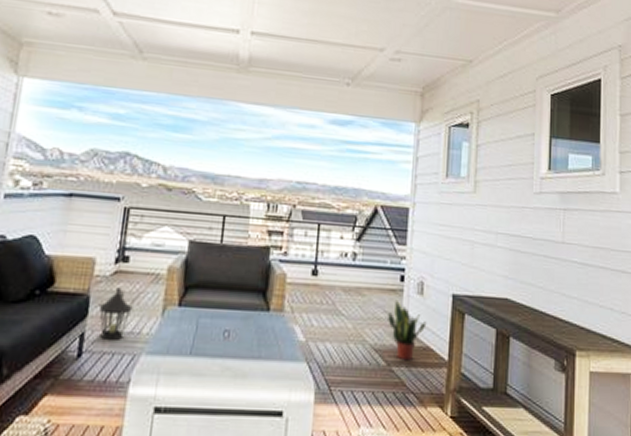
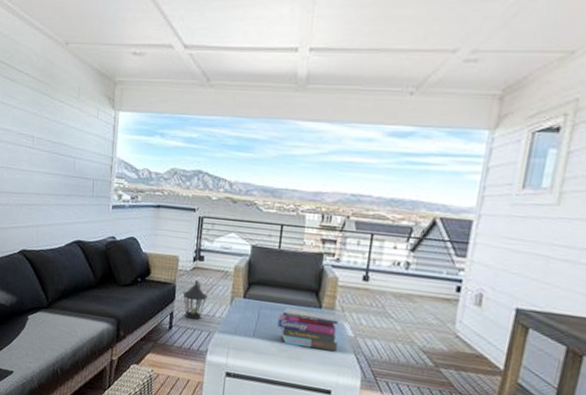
books: none [219,313,289,362] -> present [277,307,339,352]
potted plant: present [388,299,427,361] -> none [439,308,483,366]

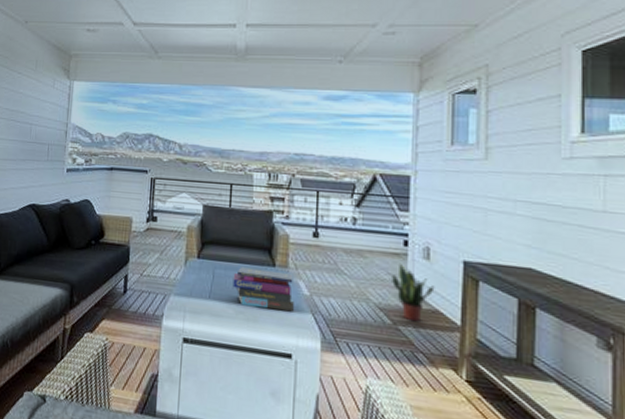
lantern: present [182,280,208,320] -> none [136,241,162,282]
potted plant: none [439,308,483,366] -> present [392,263,435,322]

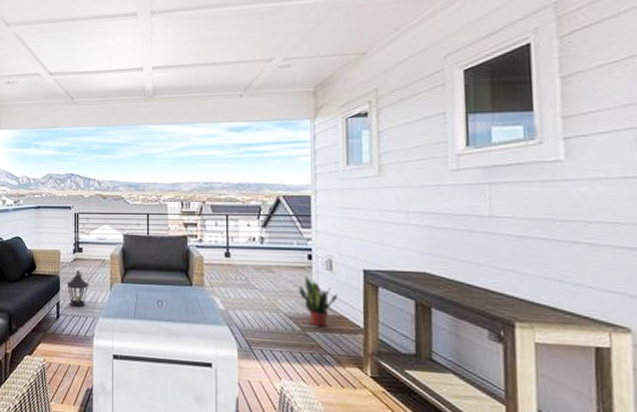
lantern: none [136,241,162,282] -> present [66,270,89,307]
books: present [232,267,294,312] -> none [155,288,211,326]

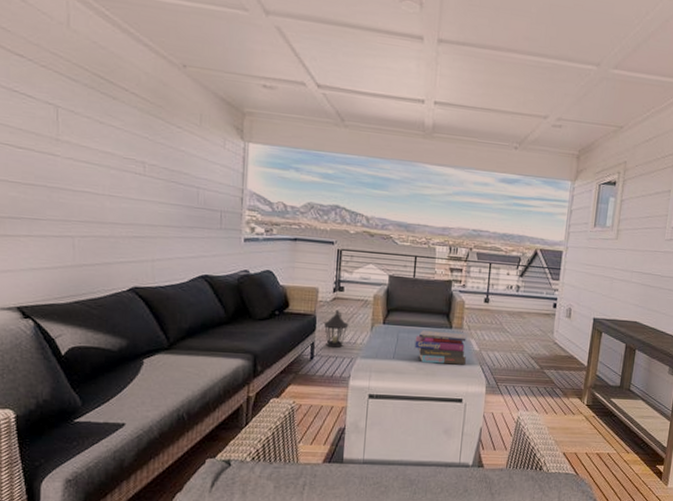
books: none [155,288,211,326] -> present [414,330,467,365]
potted plant: present [299,275,339,328] -> none [542,321,572,366]

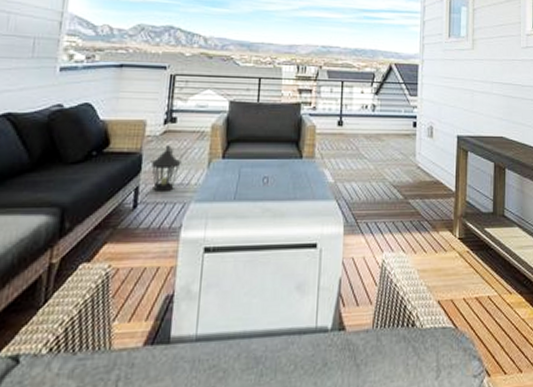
books: present [414,330,467,365] -> none [259,162,320,202]

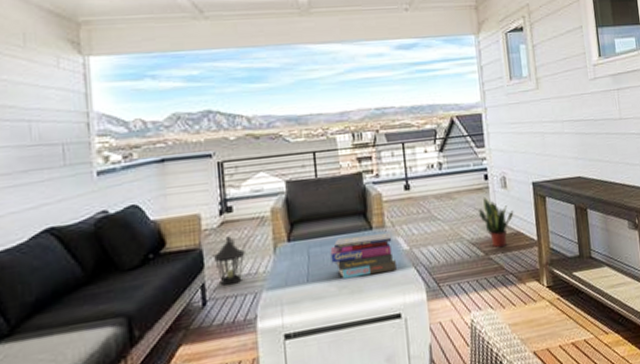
books: none [259,162,320,202] -> present [330,232,396,280]
potted plant: none [404,142,437,194] -> present [479,196,514,248]

